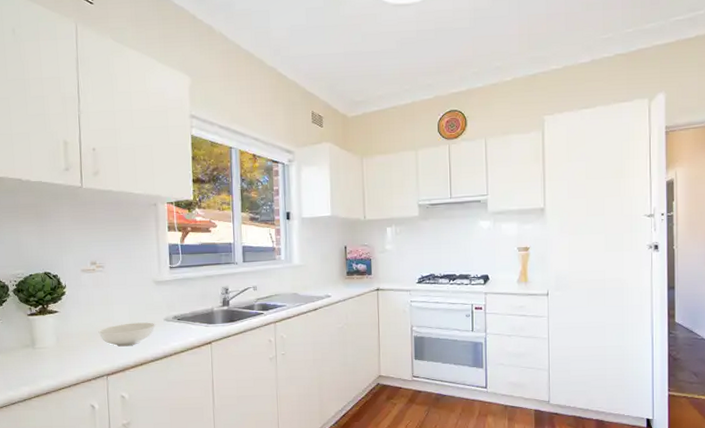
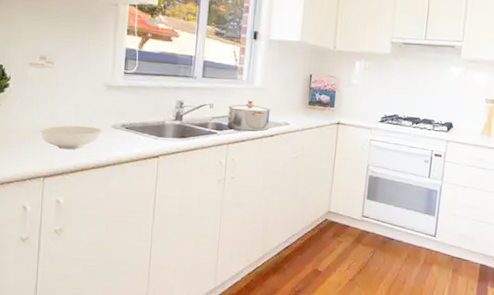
cooking pot: none [271,278,312,309] -> present [227,100,271,132]

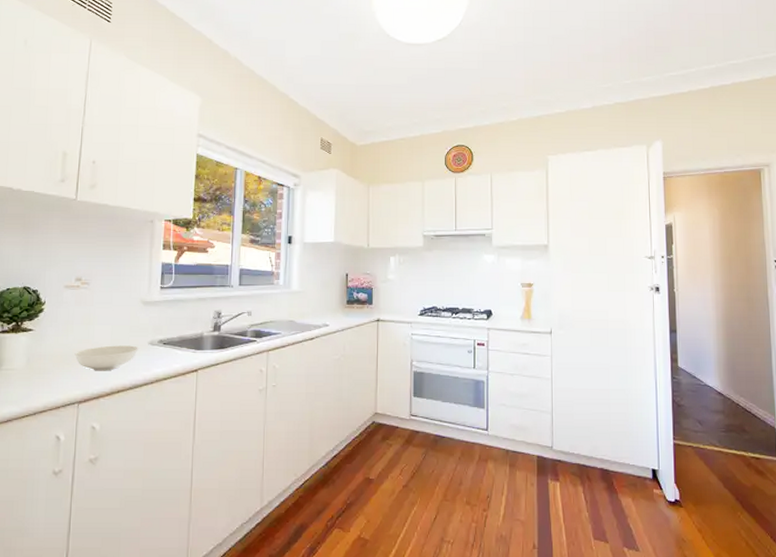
cooking pot: present [227,100,271,132] -> none [266,304,309,337]

